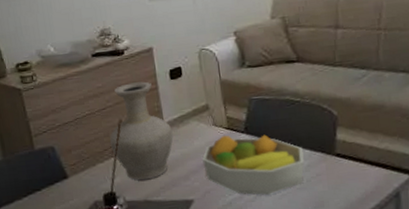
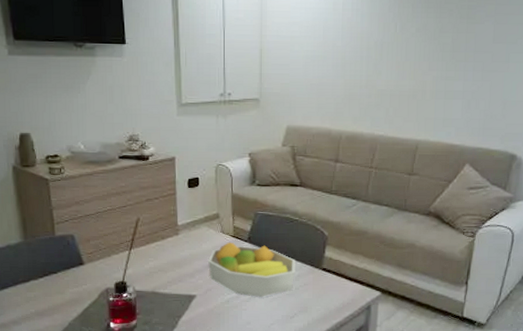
vase: present [109,81,173,181] -> none [126,186,184,274]

